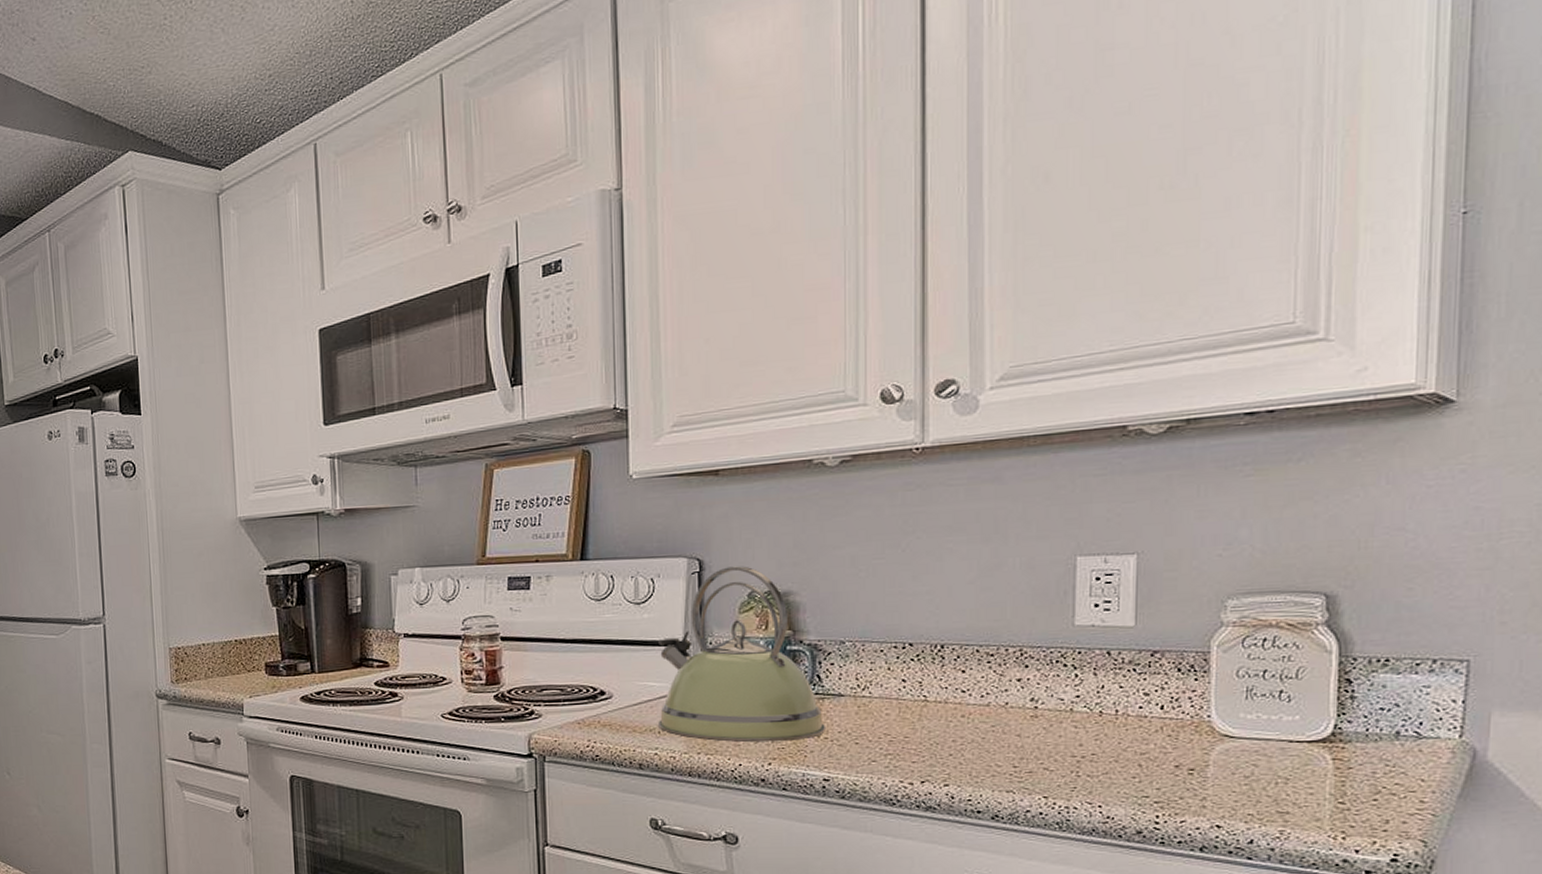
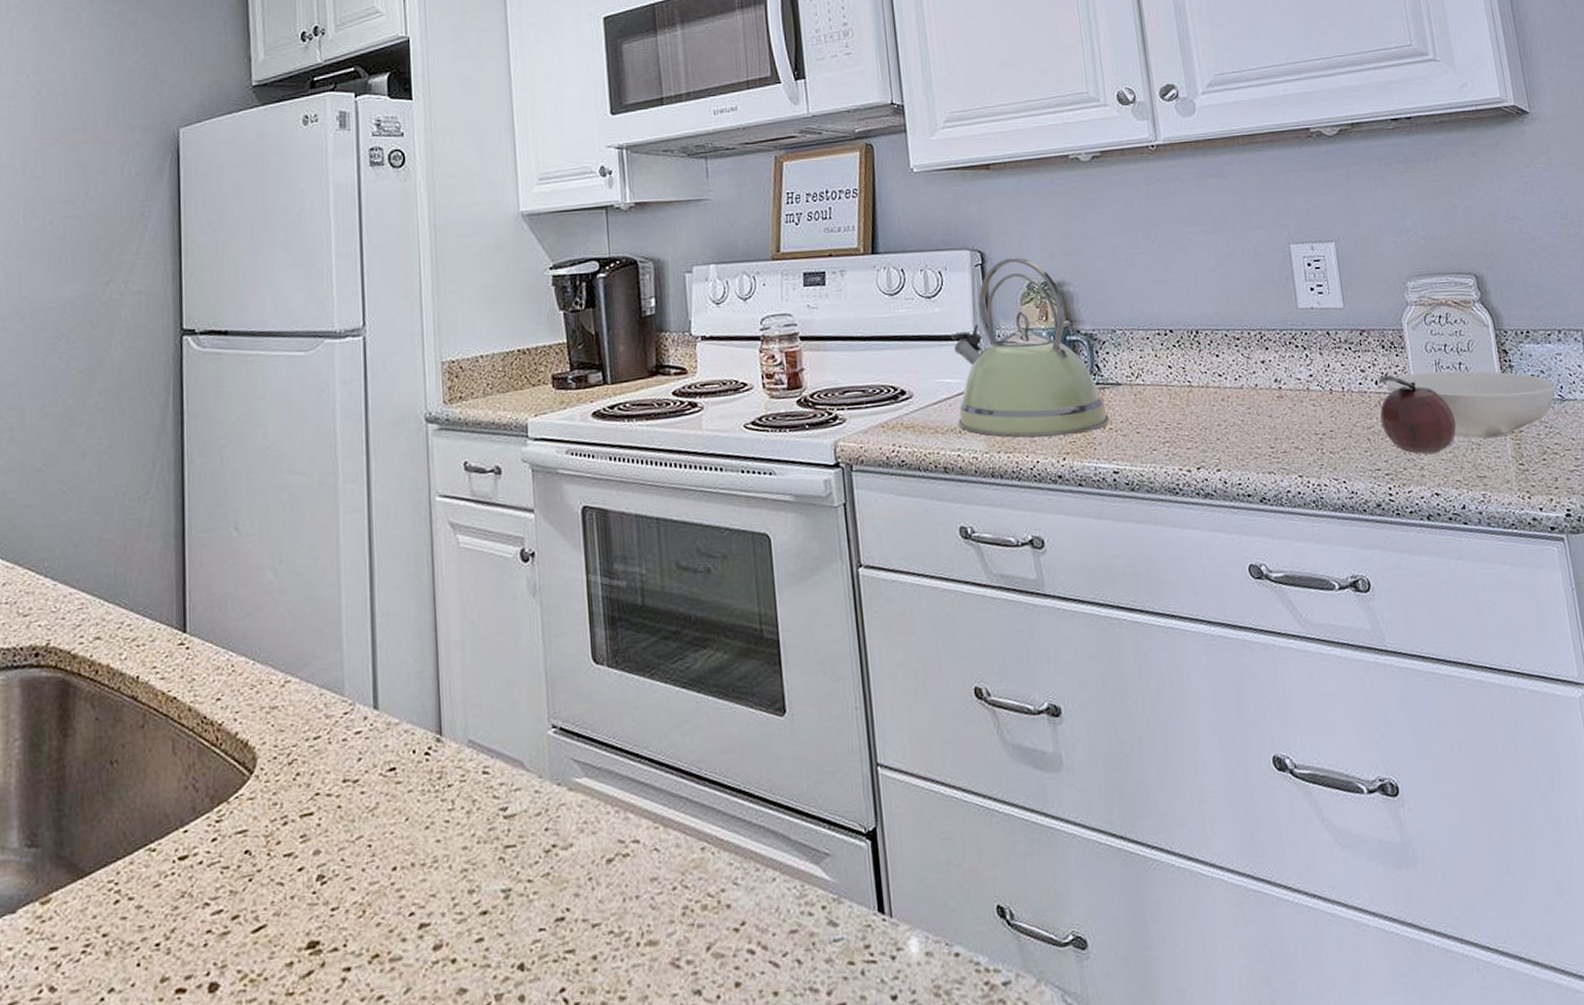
fruit: none [1159,700,1261,786] -> present [1378,375,1457,455]
bowl: none [1173,698,1415,773] -> present [1384,370,1557,438]

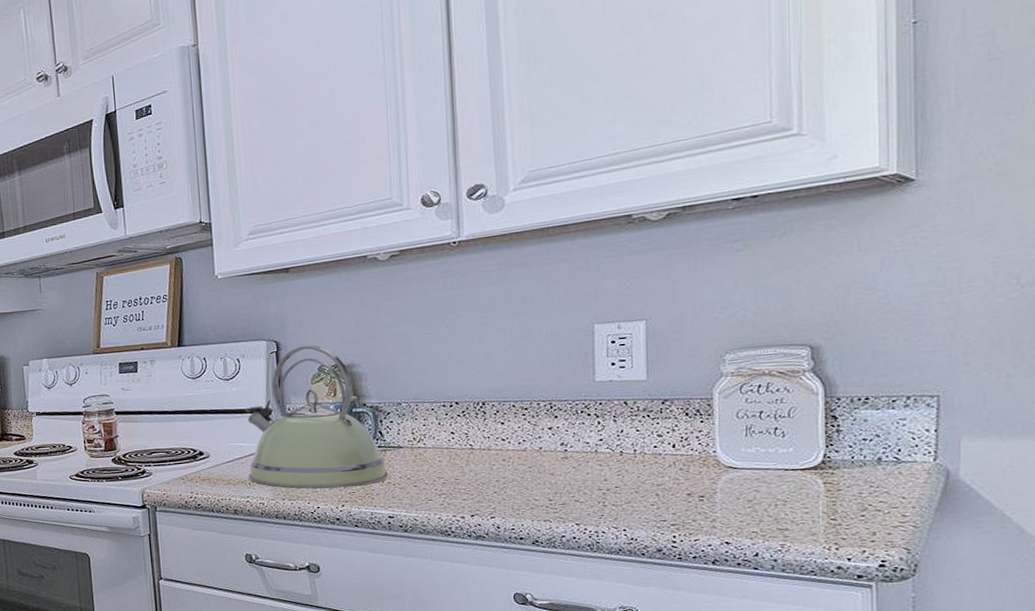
fruit: present [1378,375,1457,455] -> none [673,439,761,509]
bowl: present [1384,370,1557,438] -> none [683,435,894,496]

